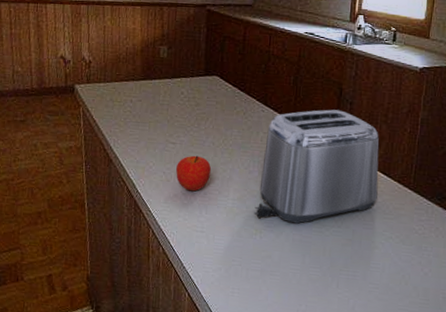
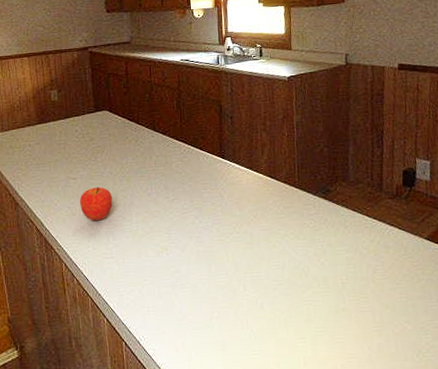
toaster: present [254,109,380,224] -> none [157,125,268,237]

